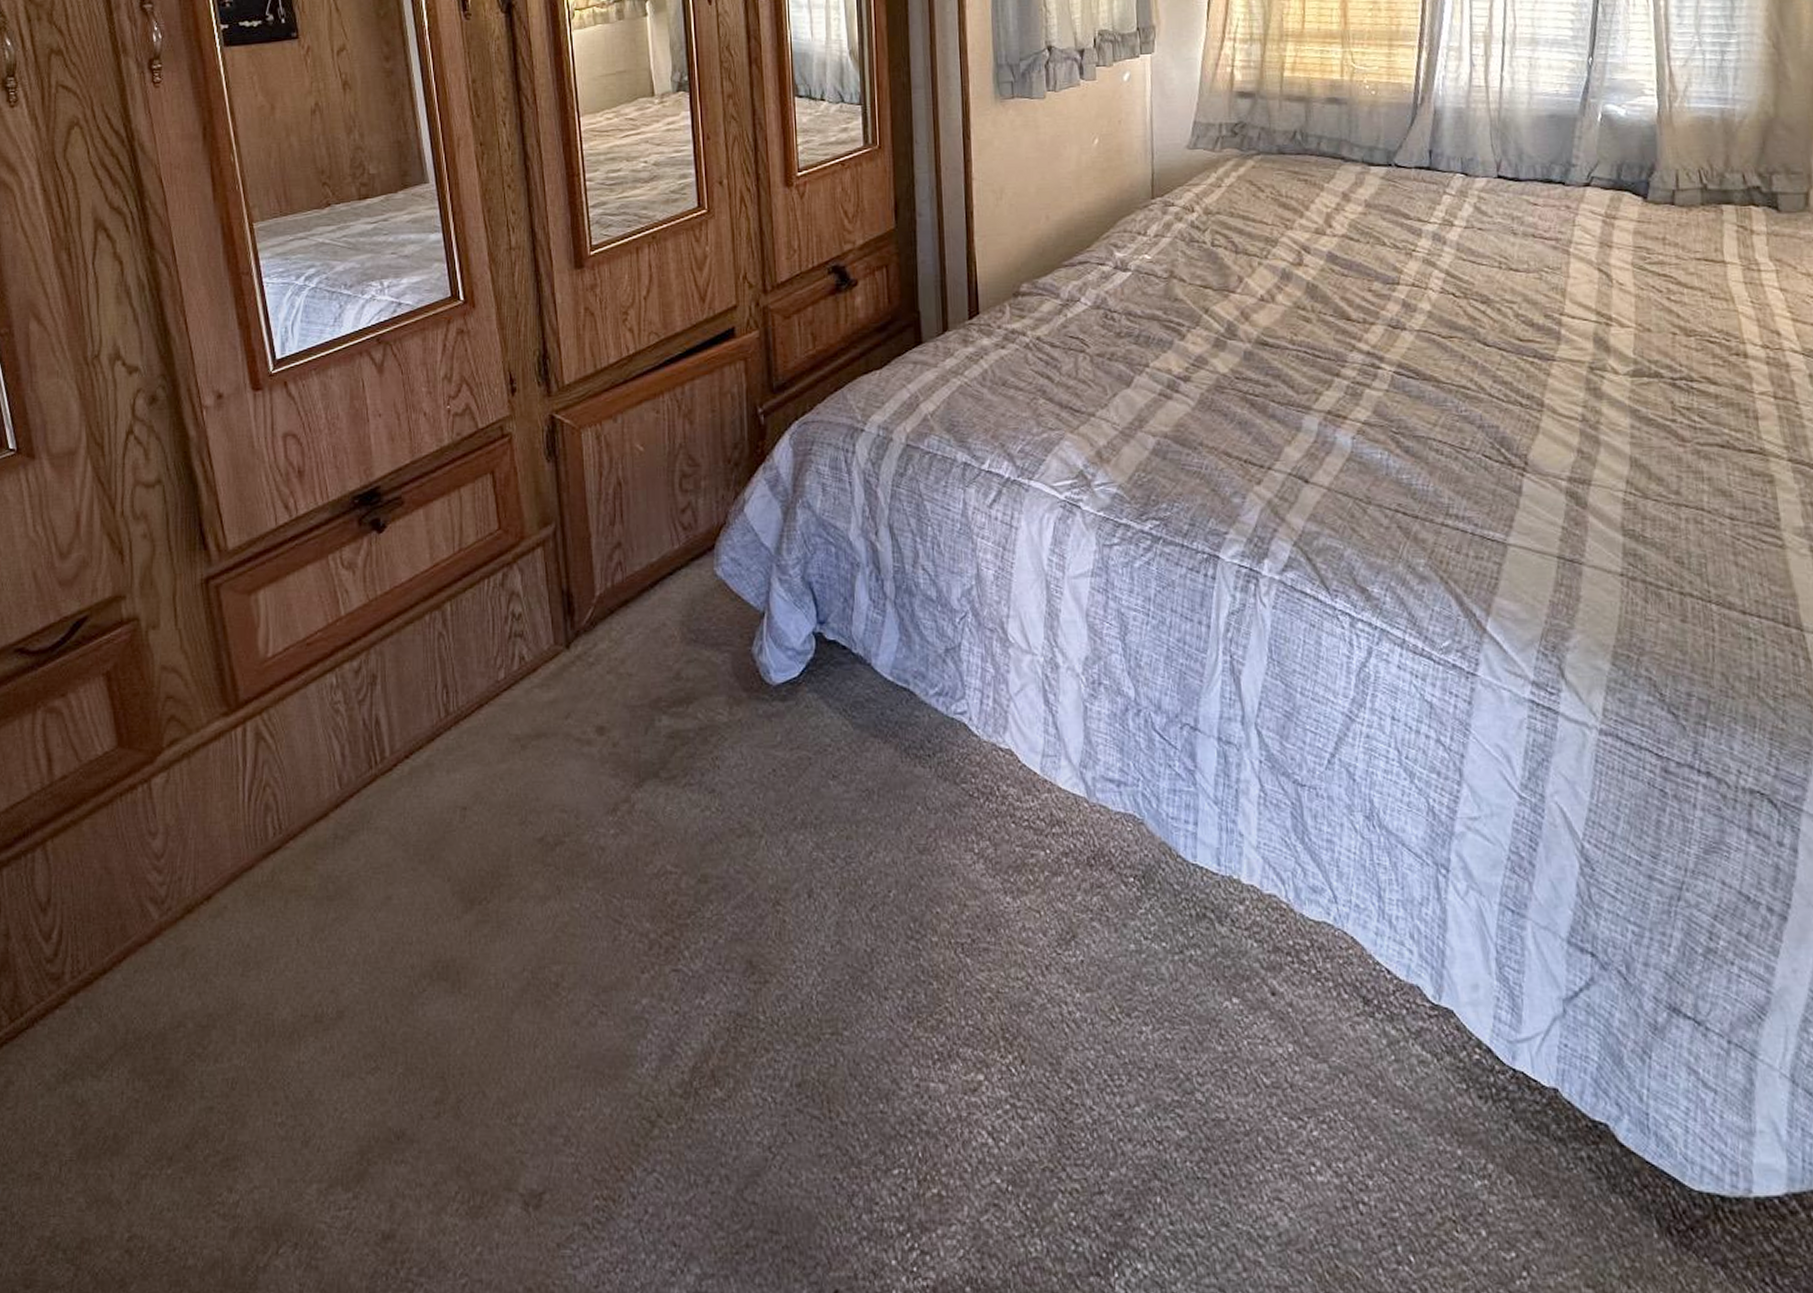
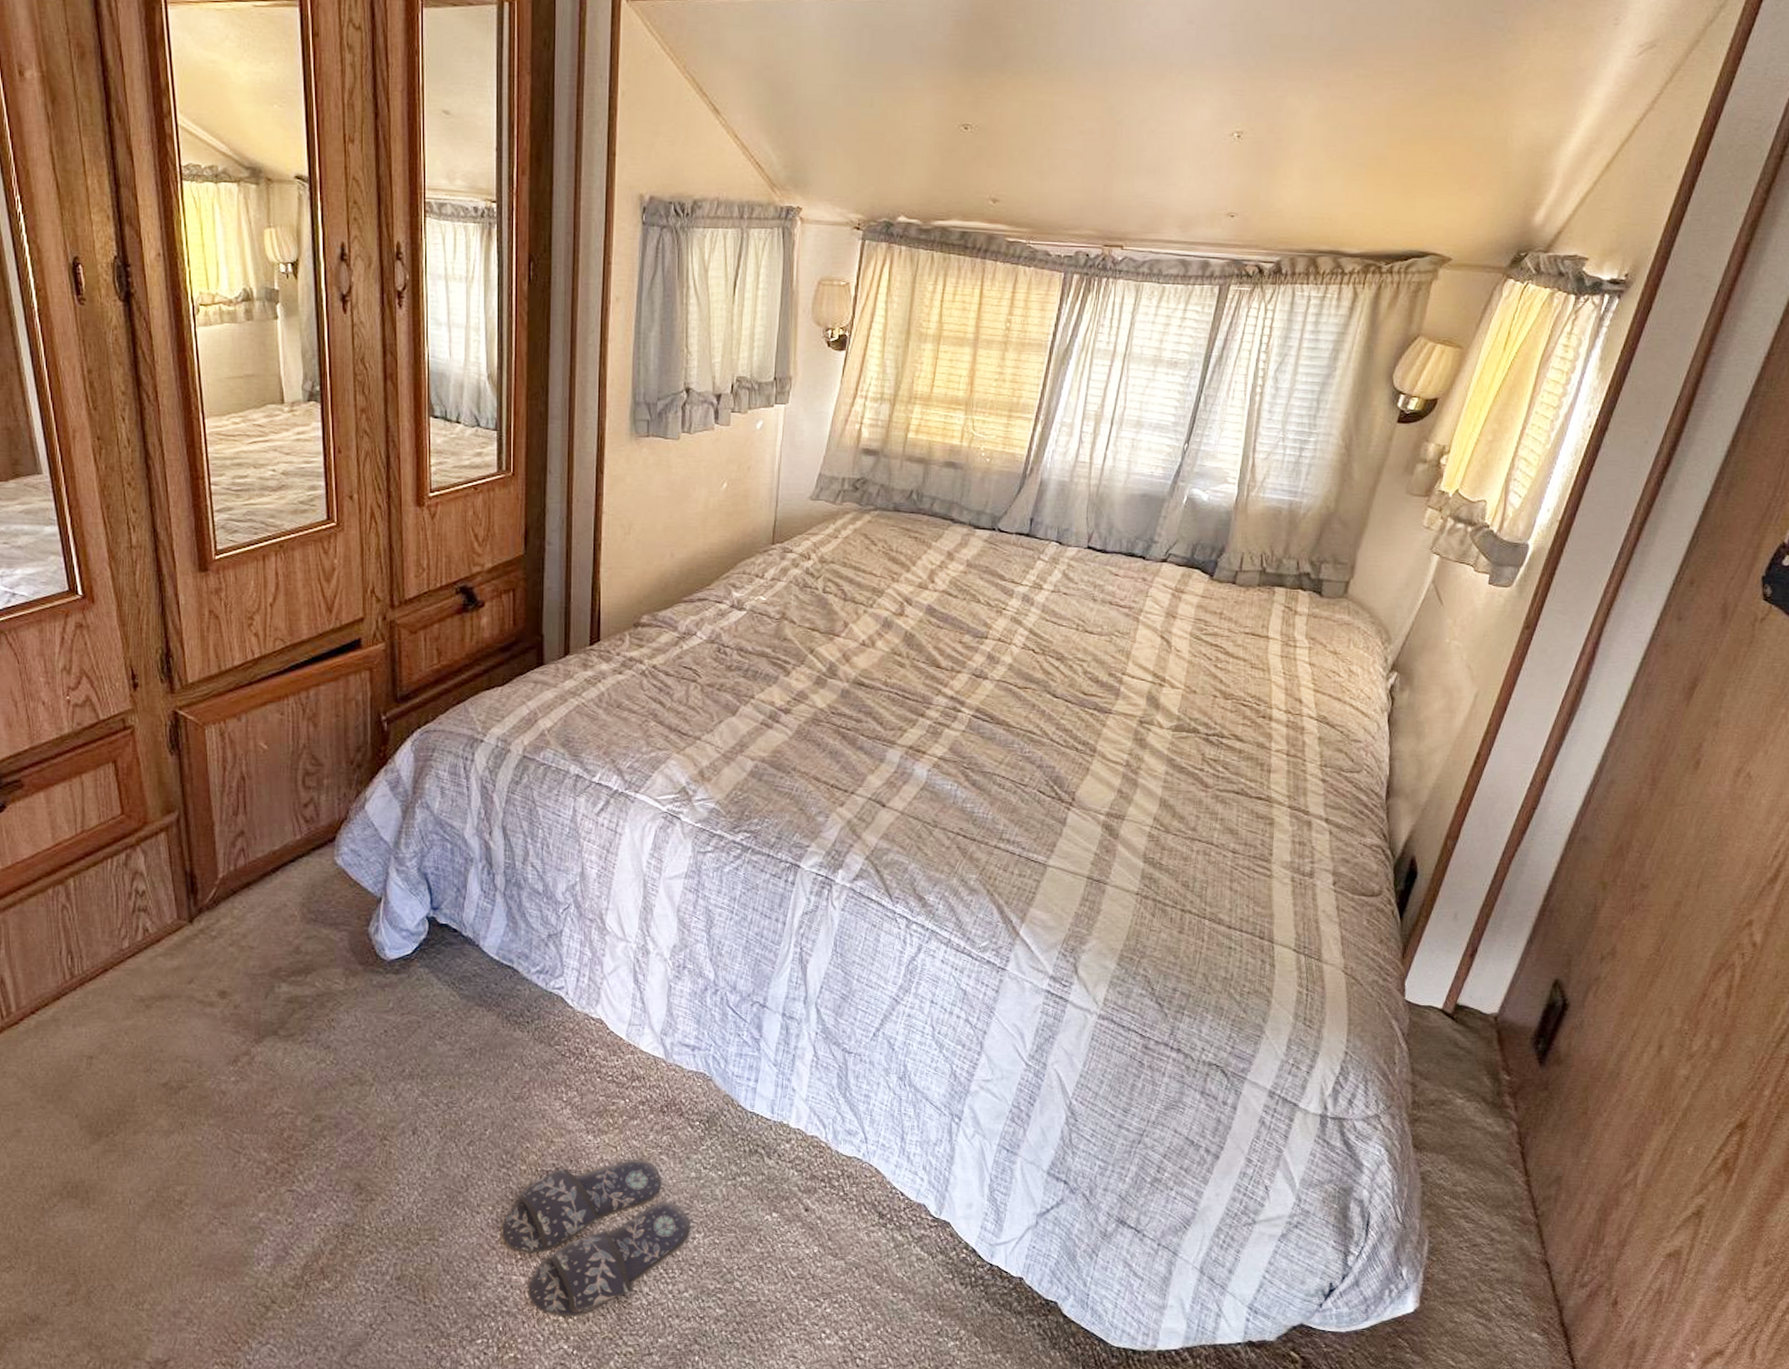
slippers: none [914,926,1135,1138] -> present [502,1159,690,1316]

